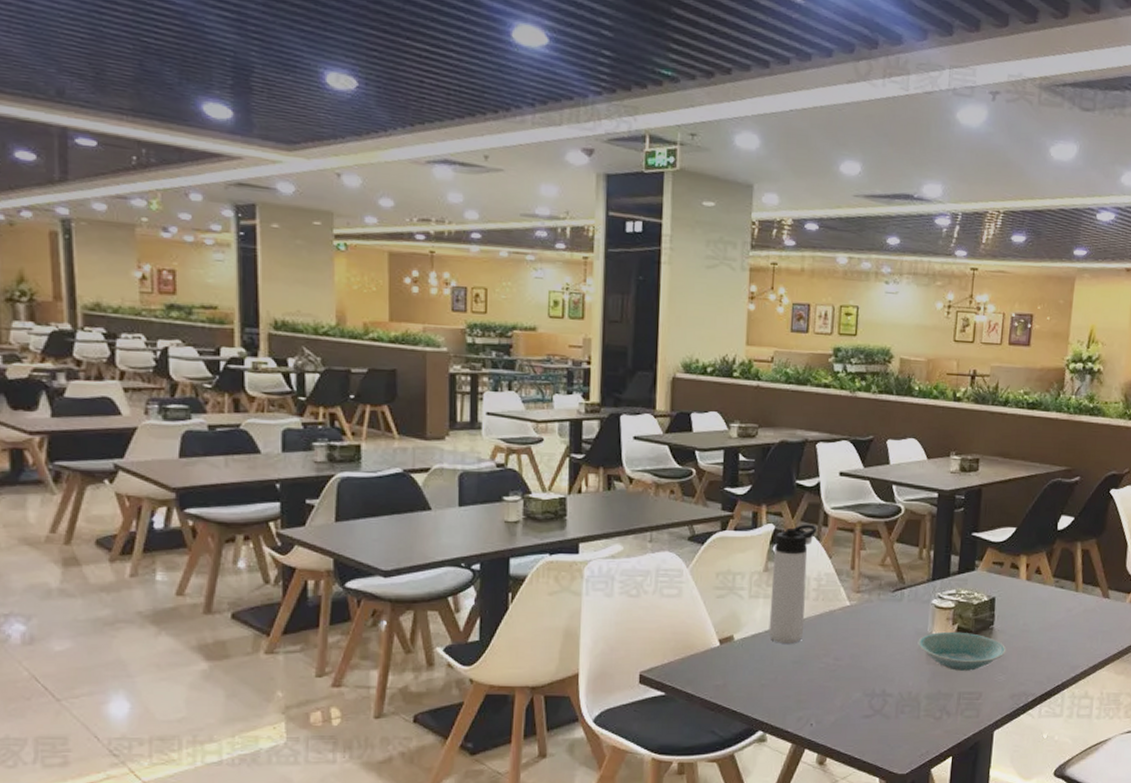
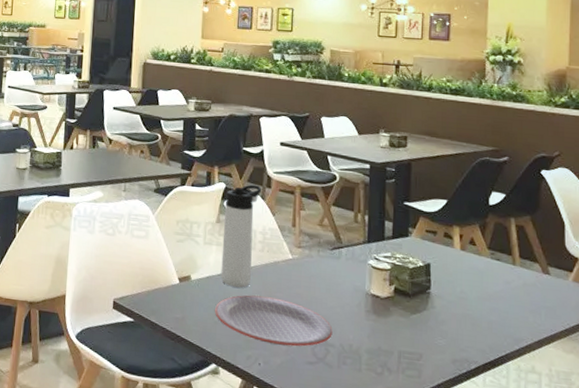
plate: none [761,650,892,701] -> present [214,295,333,347]
bowl: present [917,631,1007,671] -> none [356,291,445,332]

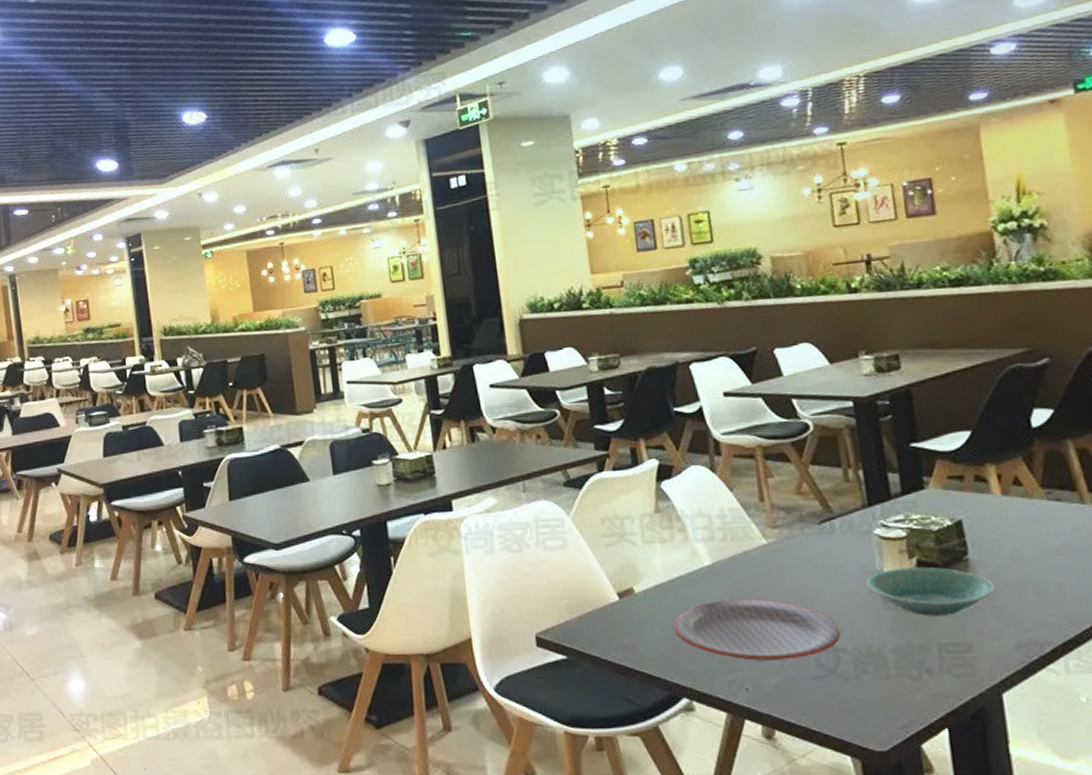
thermos bottle: present [220,184,262,288] -> none [661,454,717,594]
bowl: none [356,291,445,332] -> present [865,566,995,616]

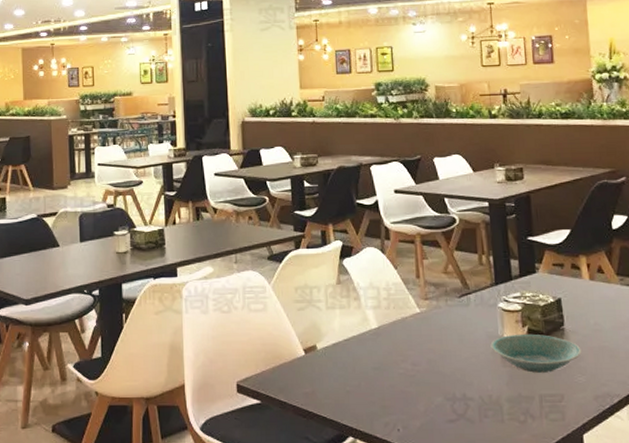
plate: present [672,599,841,661] -> none [345,357,470,406]

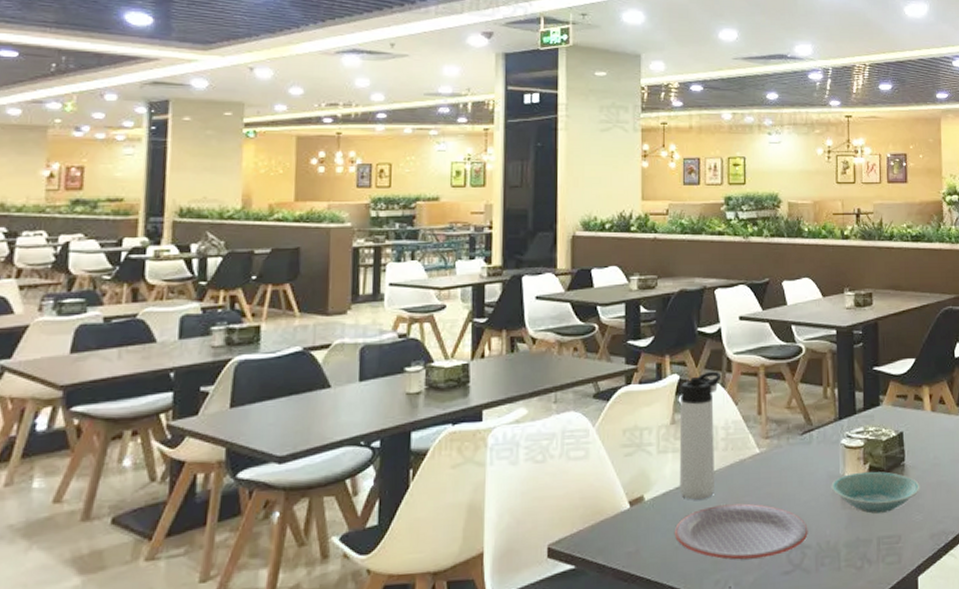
thermos bottle: none [344,238,381,351] -> present [679,371,722,500]
plate: none [345,357,470,406] -> present [674,503,808,561]

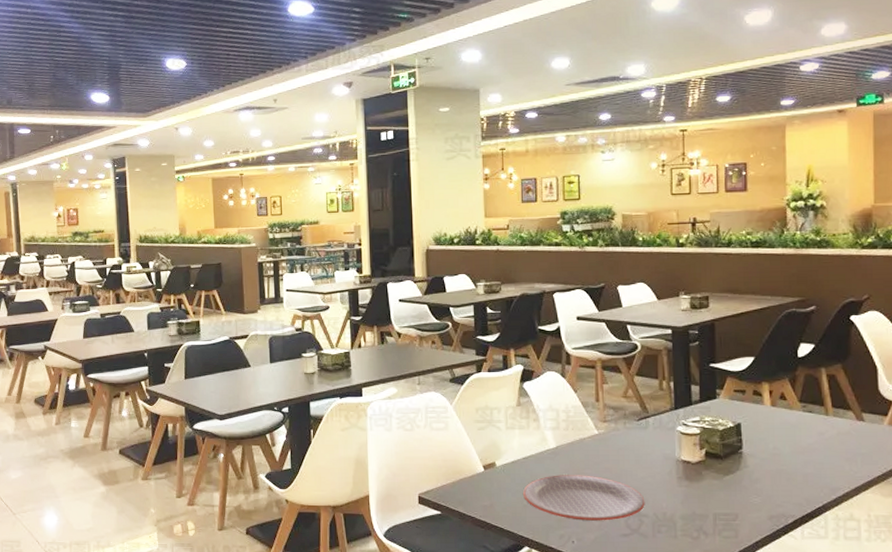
thermos bottle: present [679,371,722,500] -> none [524,363,562,469]
bowl: present [831,471,920,514] -> none [667,456,759,493]

